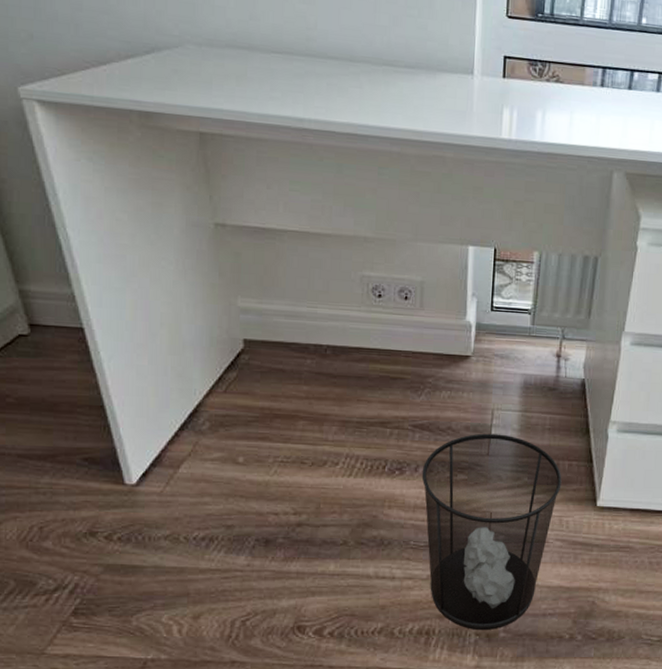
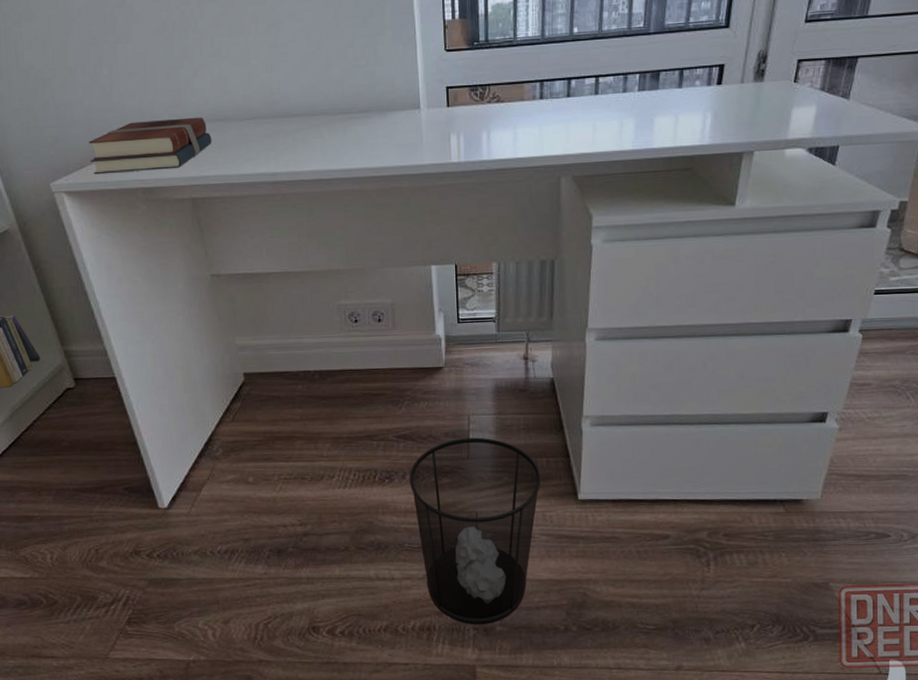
books: none [73,31,230,95] -> present [88,117,212,175]

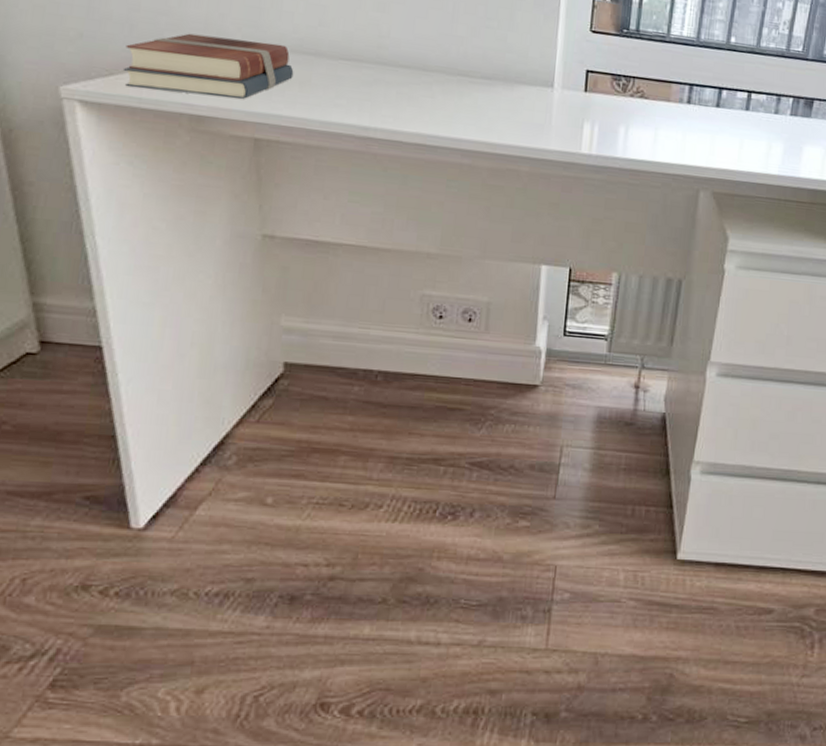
waste bin: present [409,437,542,625] -> none [477,473,638,709]

